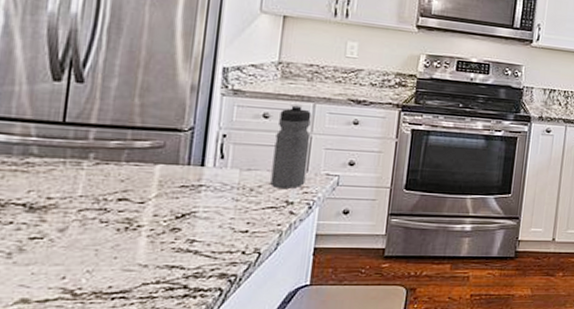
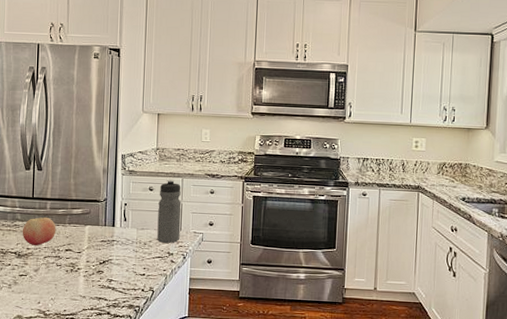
fruit: none [38,151,104,193] -> present [22,217,56,246]

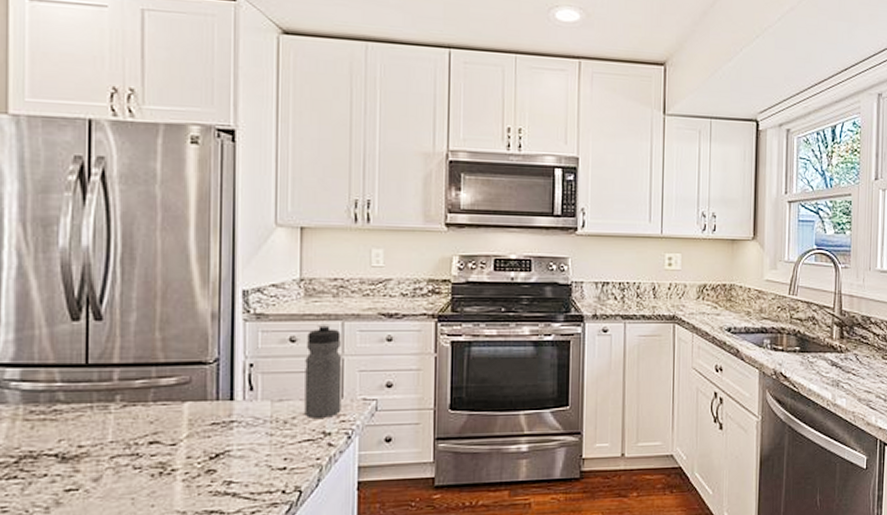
fruit: present [22,217,56,246] -> none [67,394,131,440]

